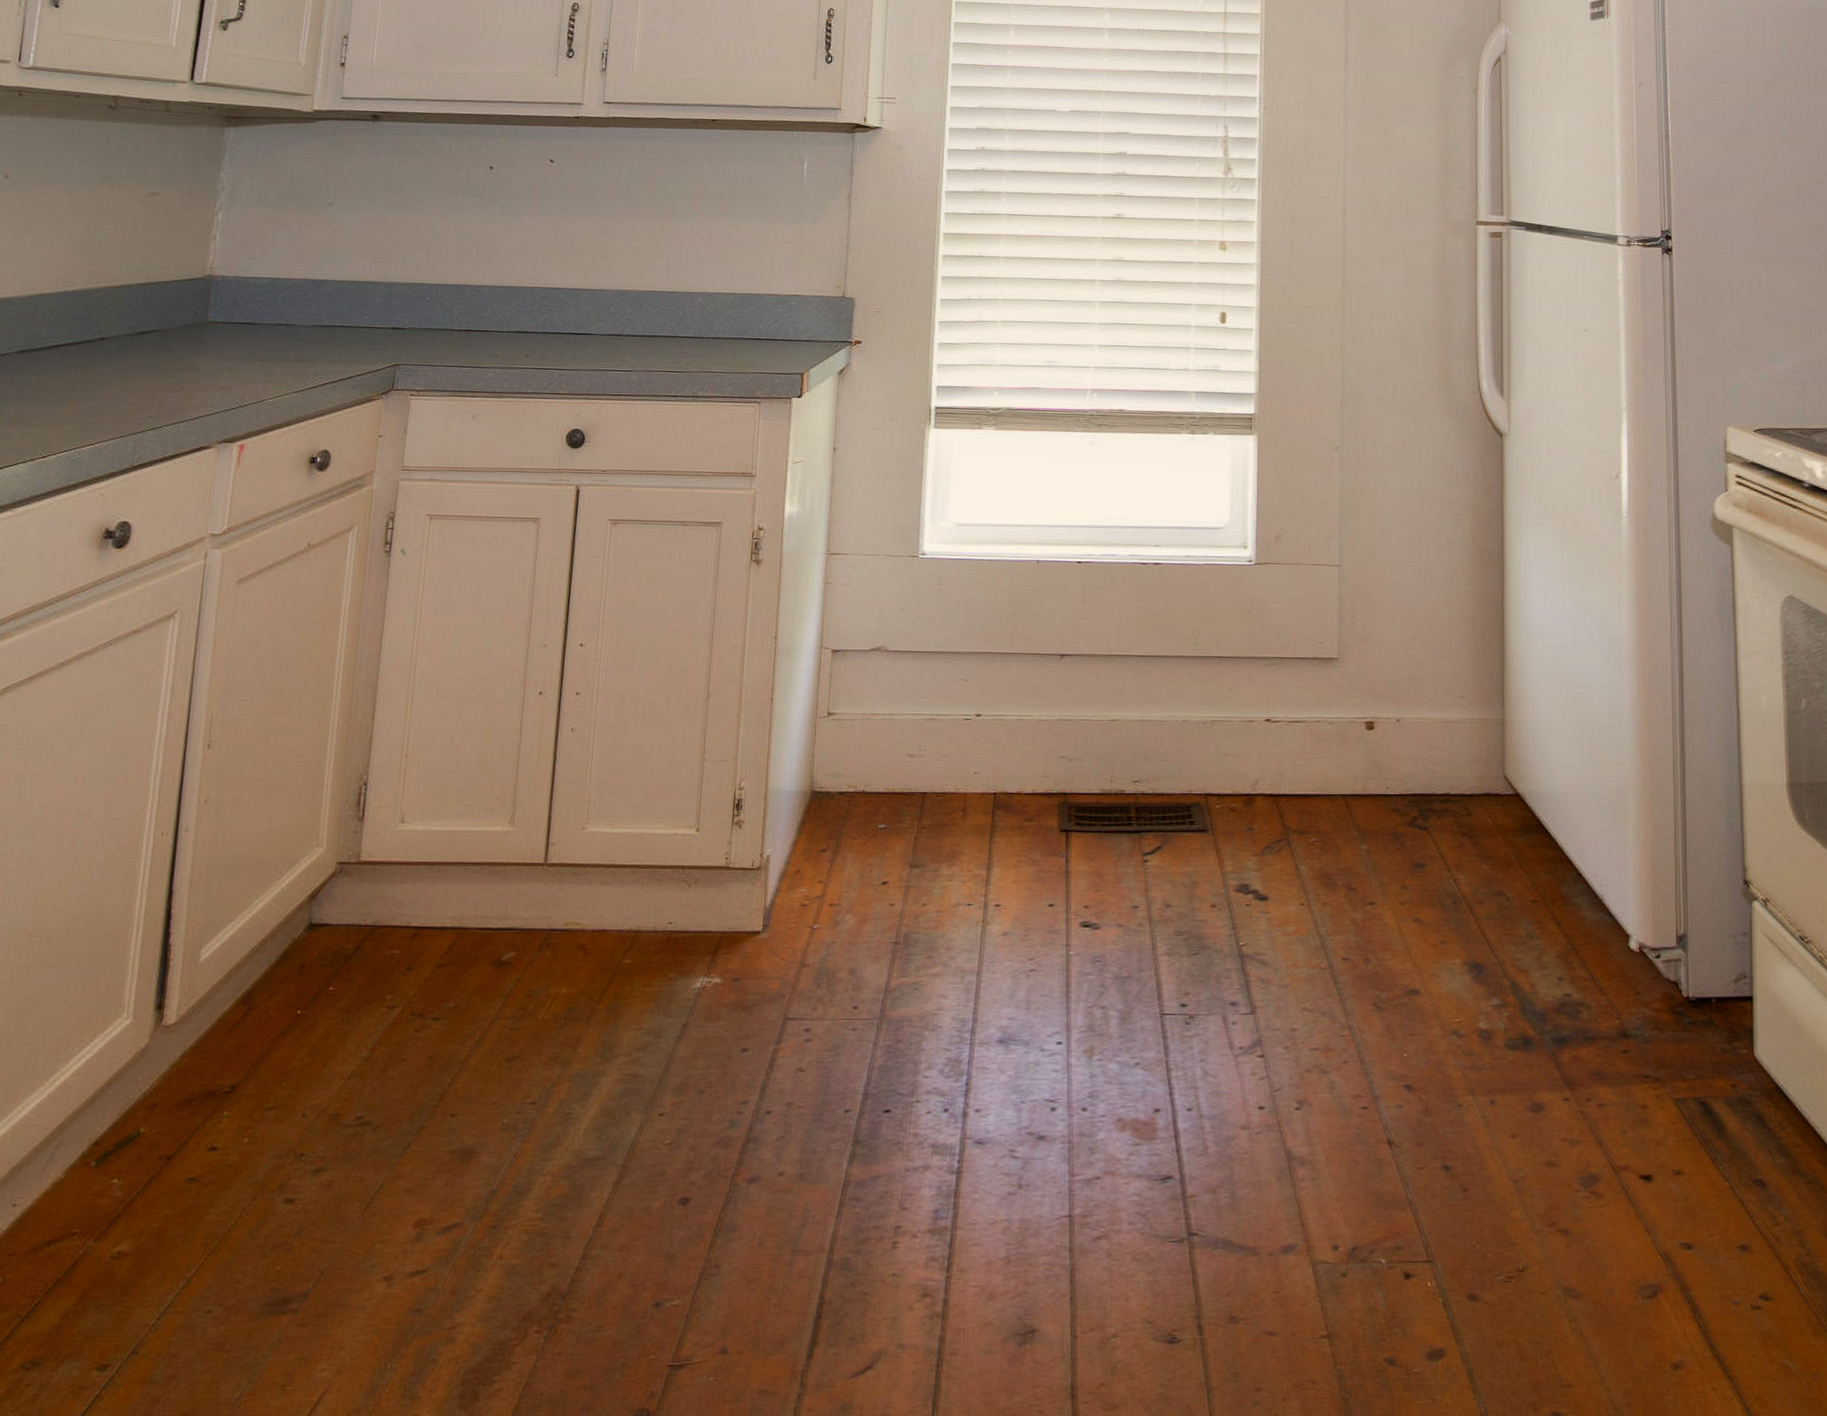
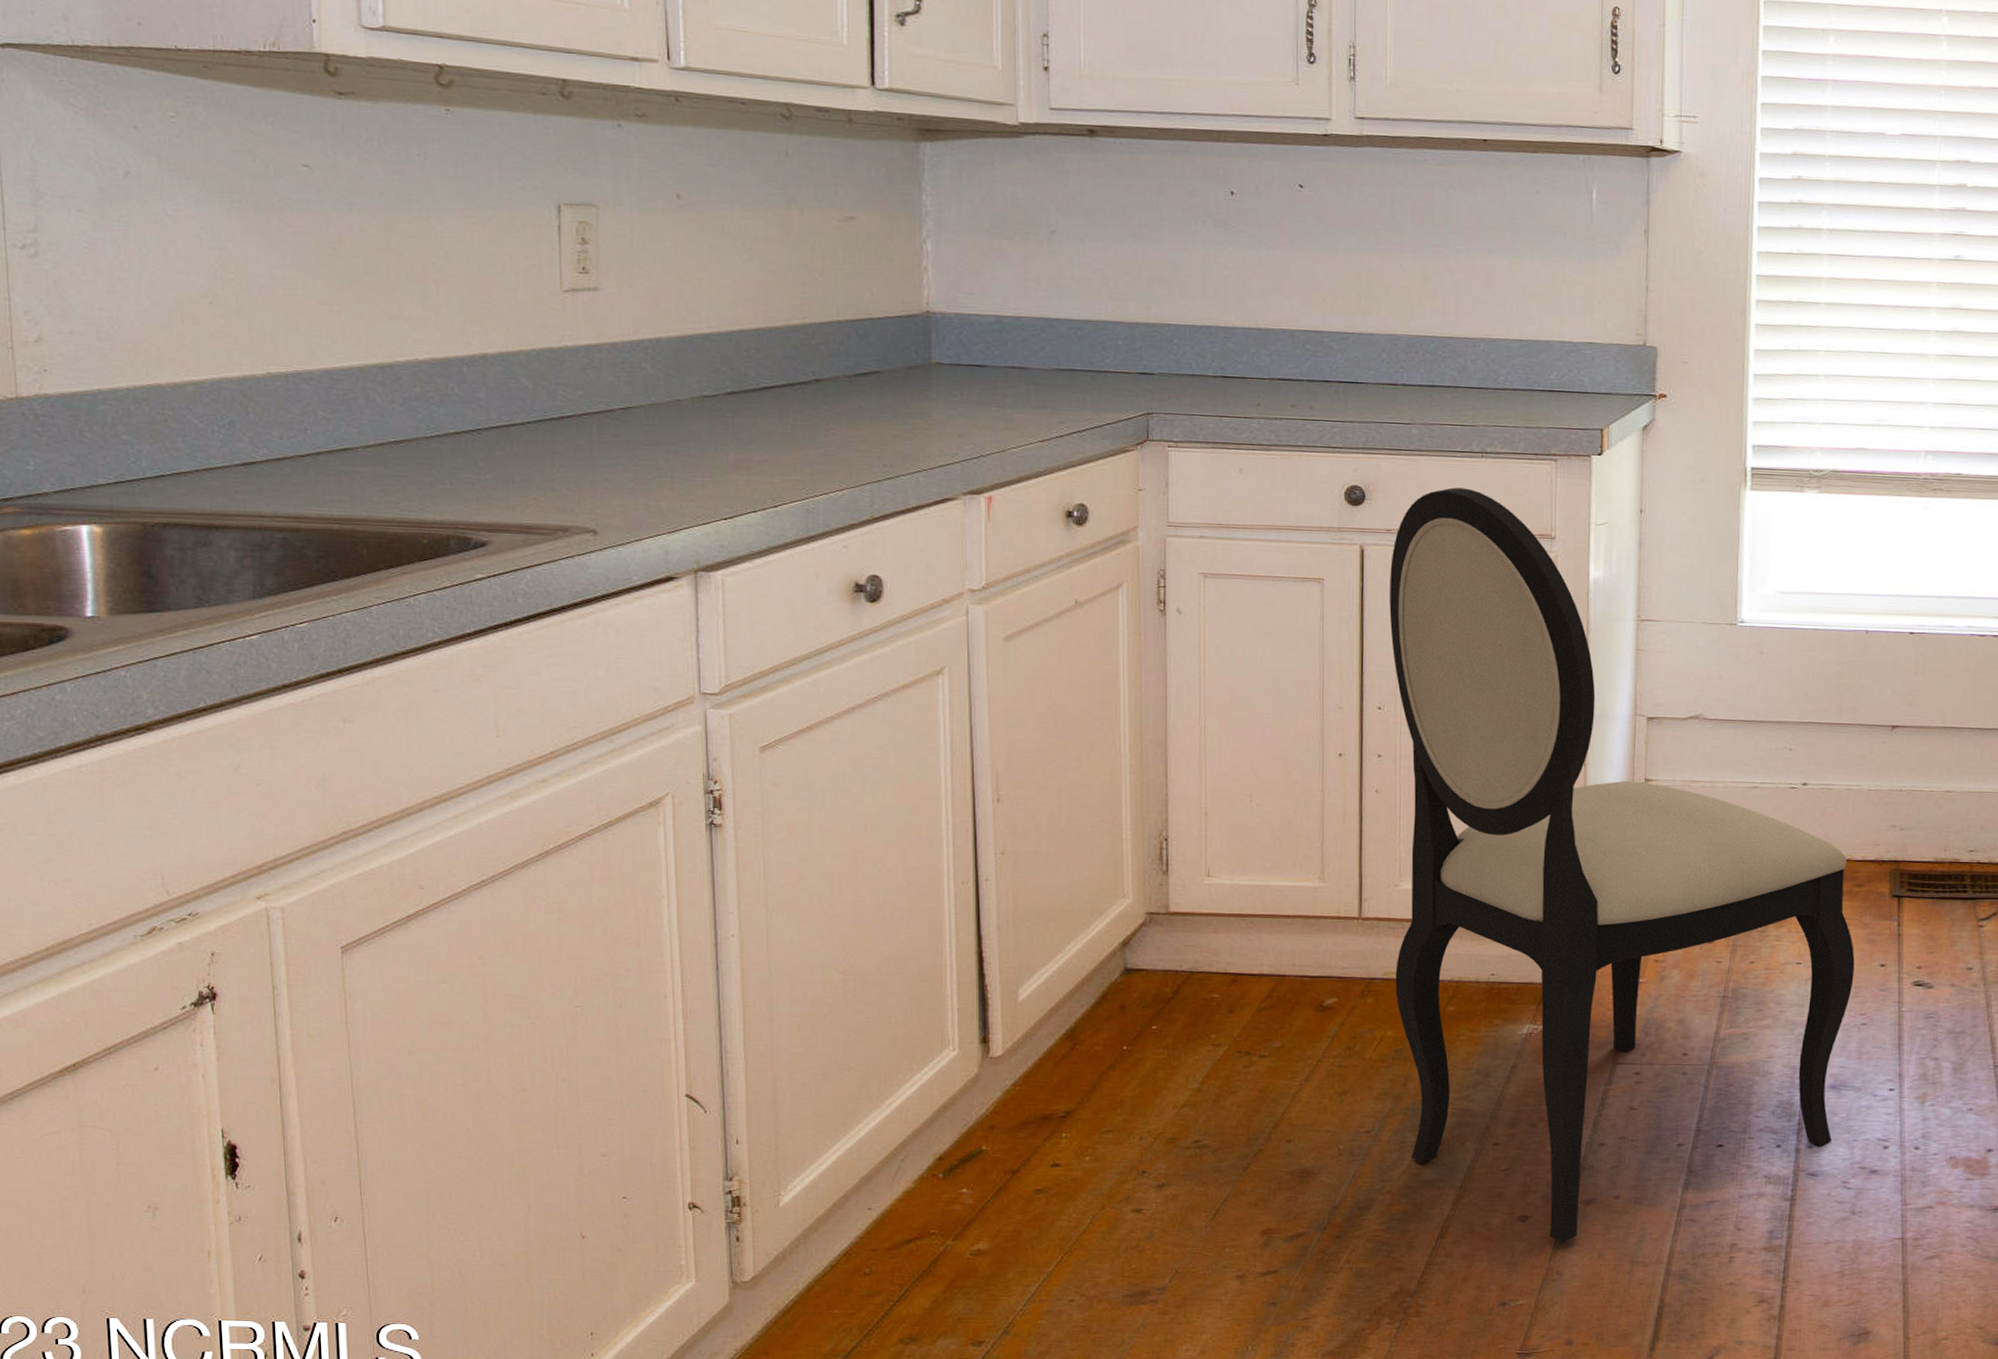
dining chair: none [573,429,1024,1230] -> present [1389,487,1855,1244]

